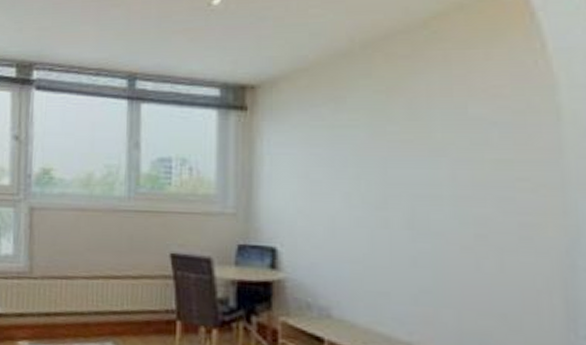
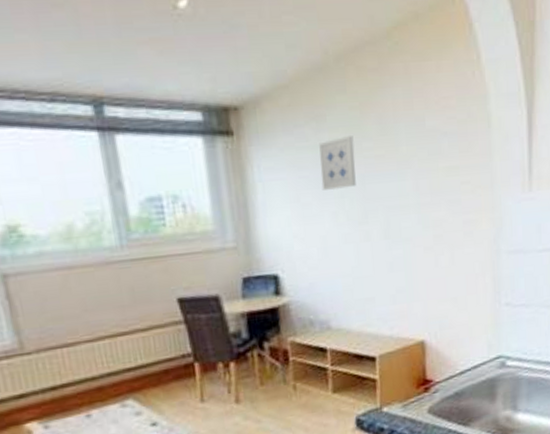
wall art: none [335,119,377,171] -> present [319,136,356,191]

